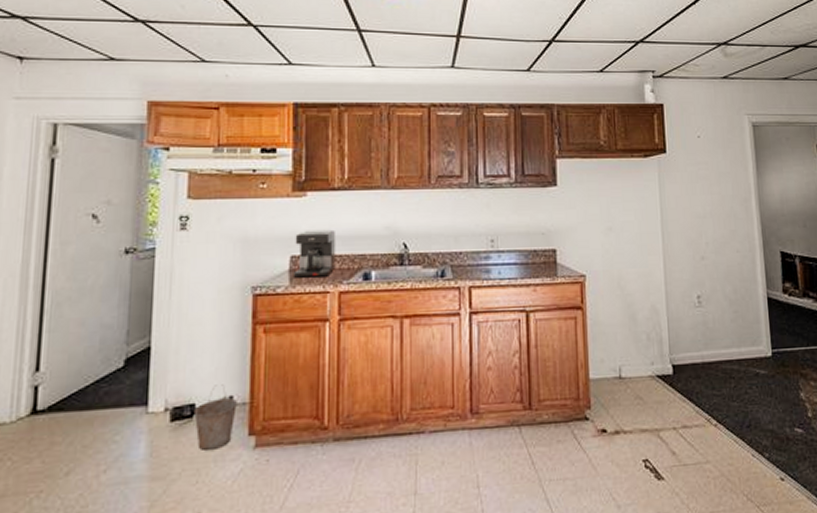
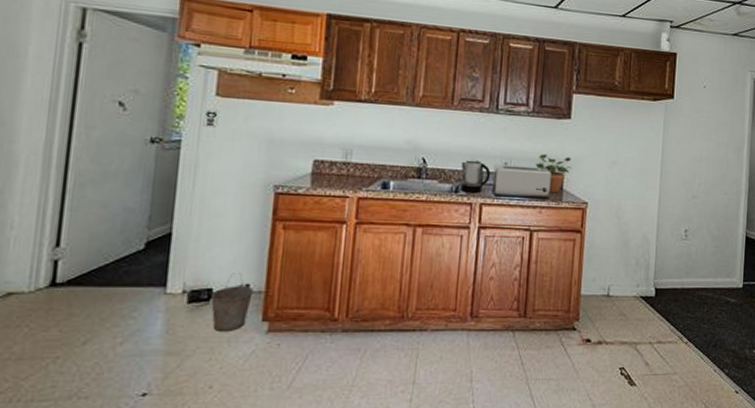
coffee maker: present [294,229,336,278] -> none [316,137,358,183]
kettle: none [444,240,477,276] -> present [460,160,491,193]
toaster: none [478,241,543,278] -> present [491,164,552,199]
potted plant: none [524,226,564,269] -> present [535,153,572,194]

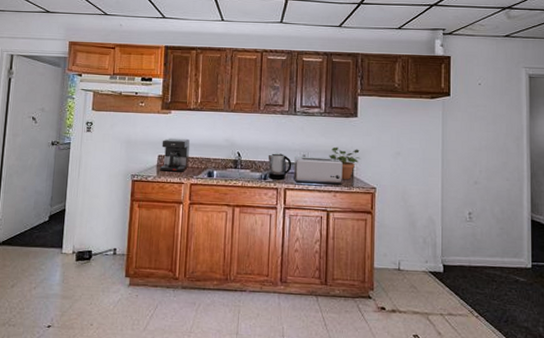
bucket: present [210,273,253,333] -> none [90,239,119,284]
coffee maker: none [316,137,358,183] -> present [160,138,190,172]

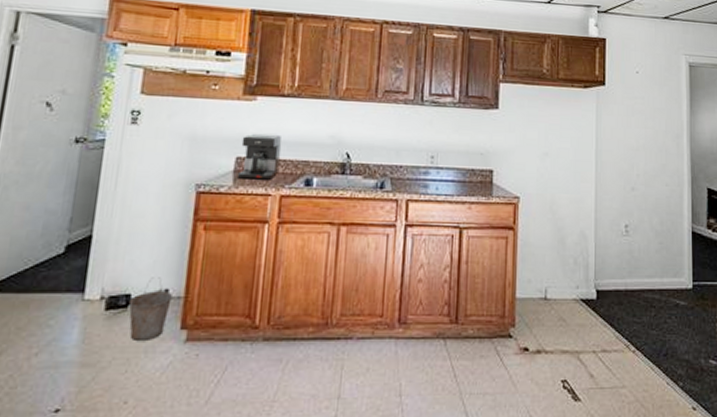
bucket: none [90,239,119,284] -> present [128,277,172,342]
kettle: present [268,153,292,180] -> none [385,154,417,188]
toaster: present [293,156,343,185] -> none [417,158,480,194]
potted plant: present [329,147,361,180] -> none [463,146,502,188]

